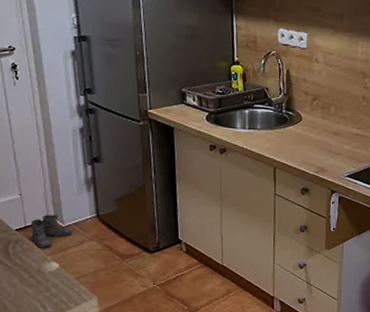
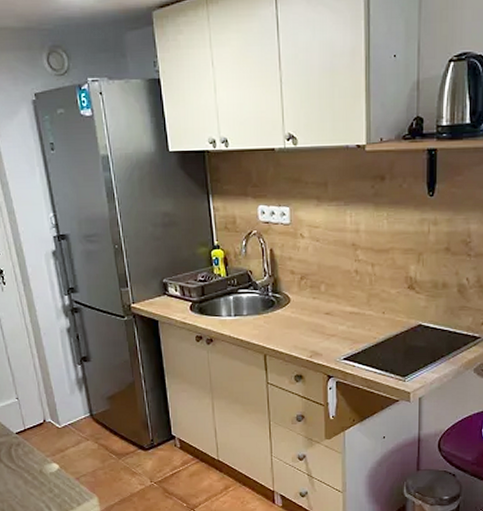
boots: present [30,214,72,248] -> none [29,416,68,450]

